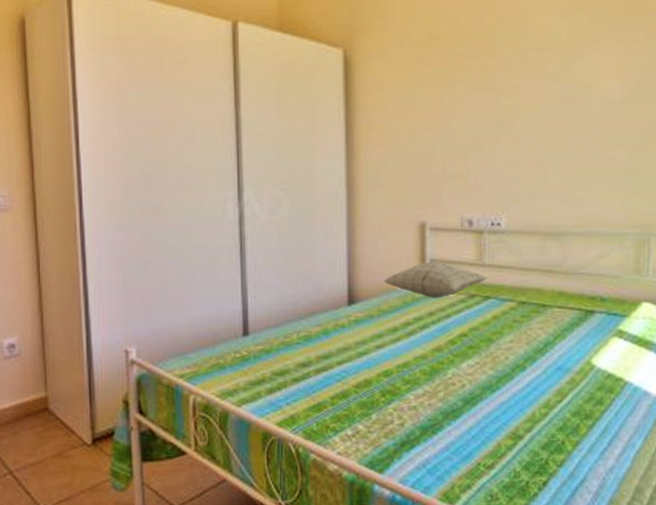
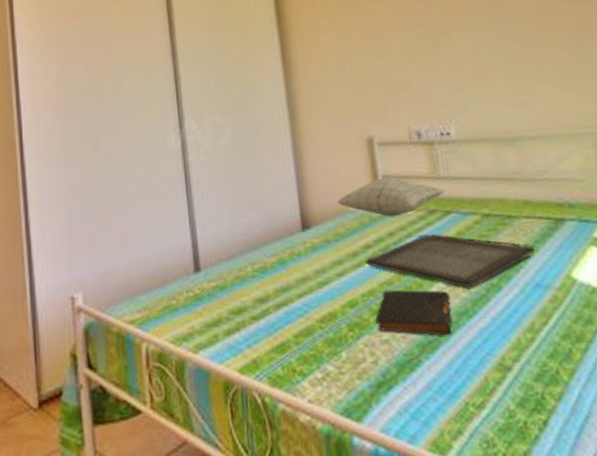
serving tray: none [404,316,562,367] -> present [365,234,535,288]
book: none [406,363,478,406] -> present [375,289,453,336]

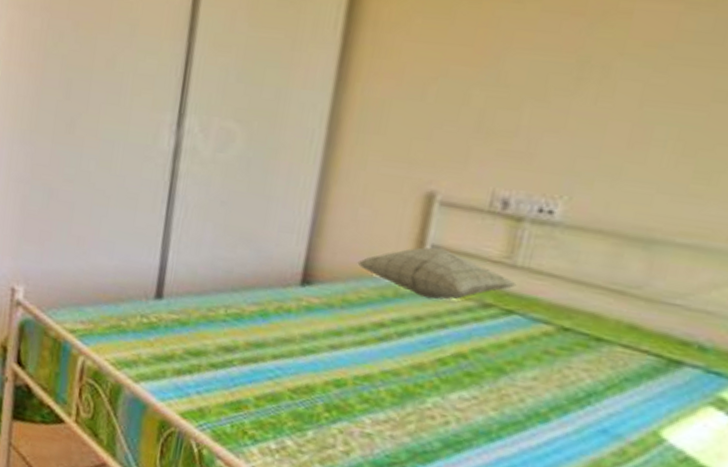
serving tray: present [365,234,535,288] -> none [372,329,620,408]
book: present [375,289,453,336] -> none [362,380,473,453]

